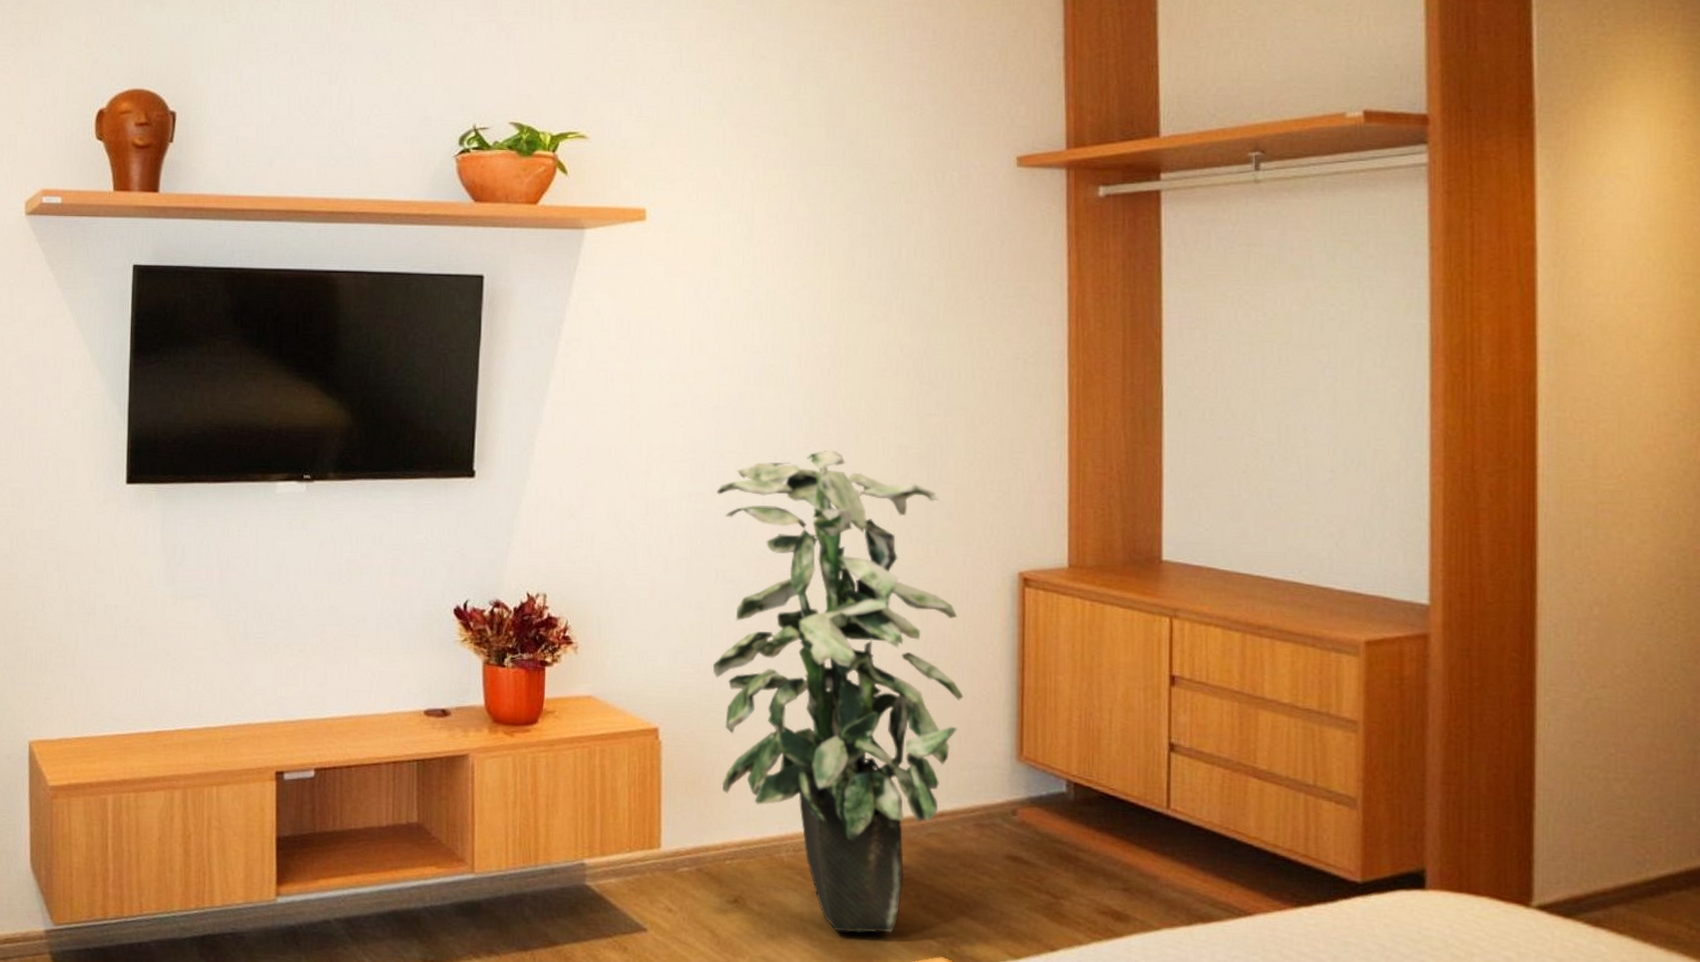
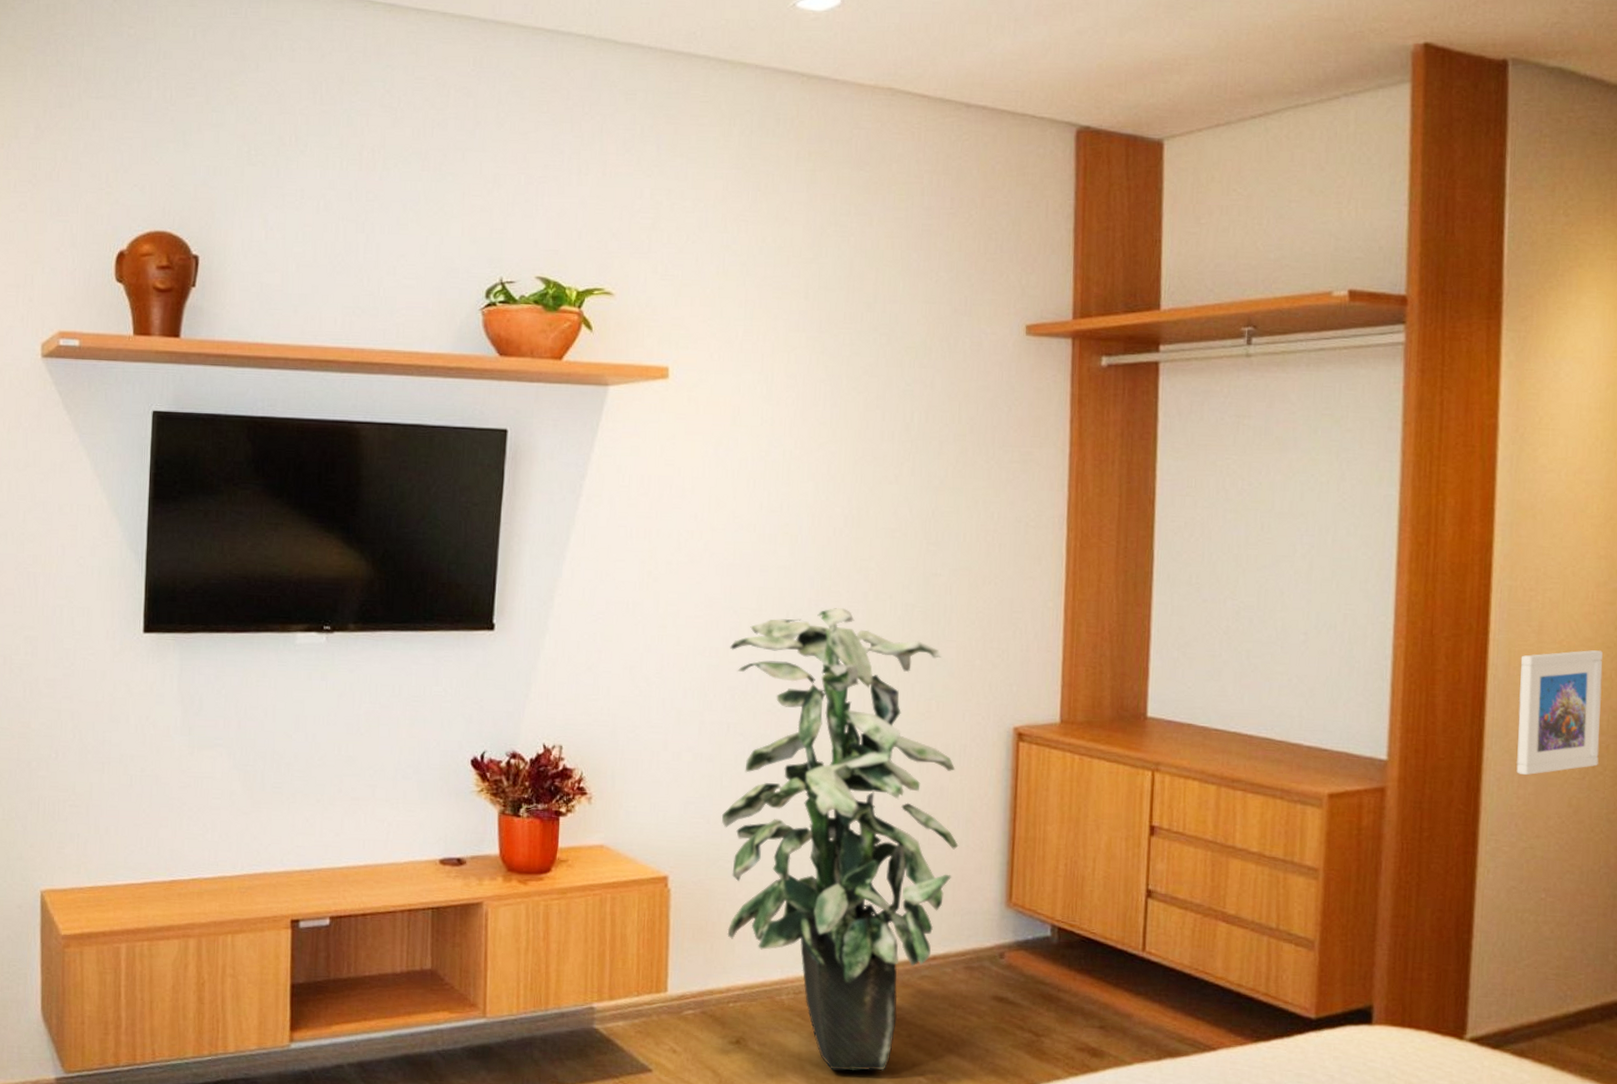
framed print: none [1574,485,1669,621] -> present [1516,650,1603,776]

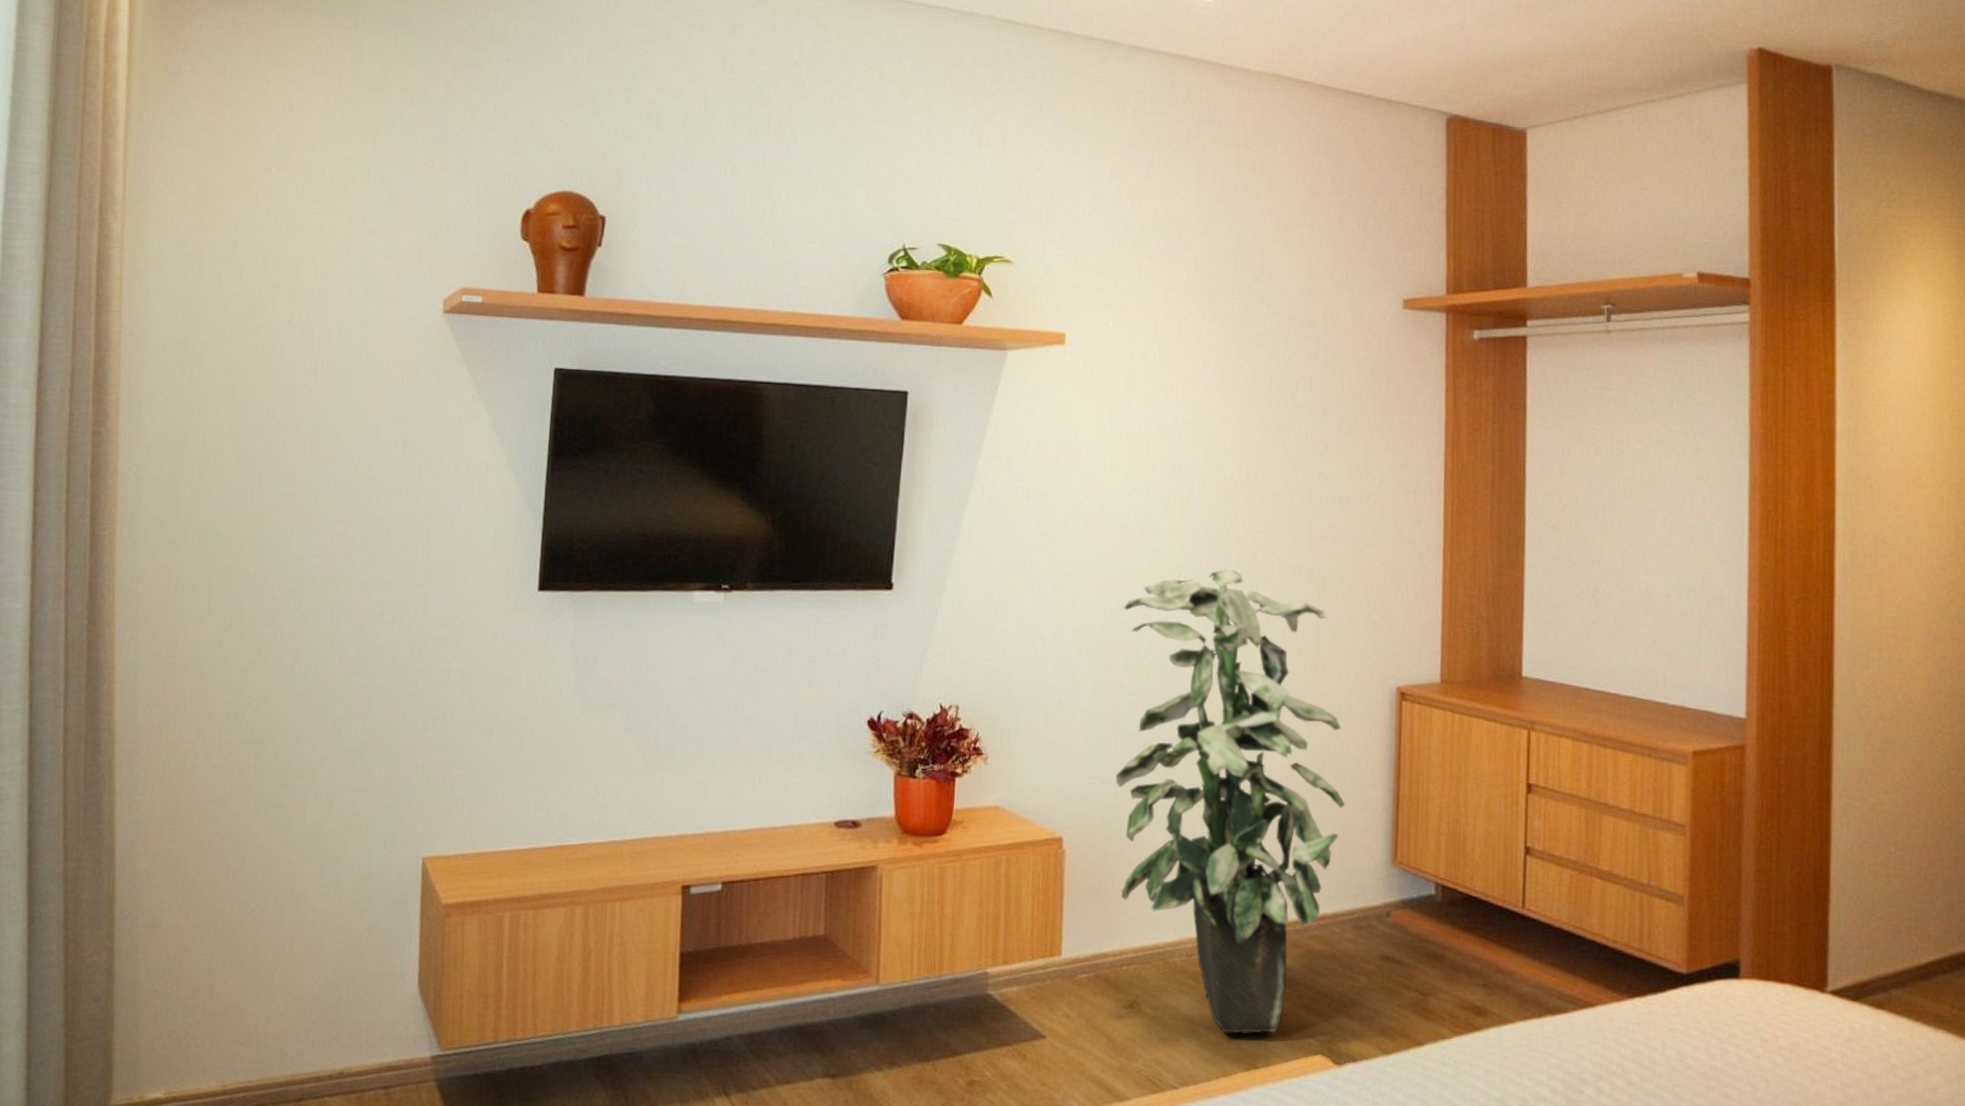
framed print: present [1516,650,1603,776] -> none [1863,613,1938,733]

